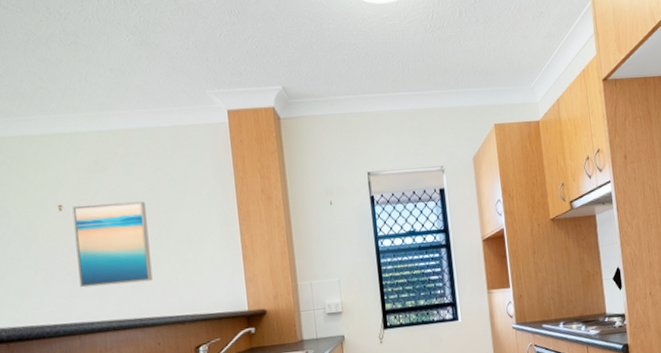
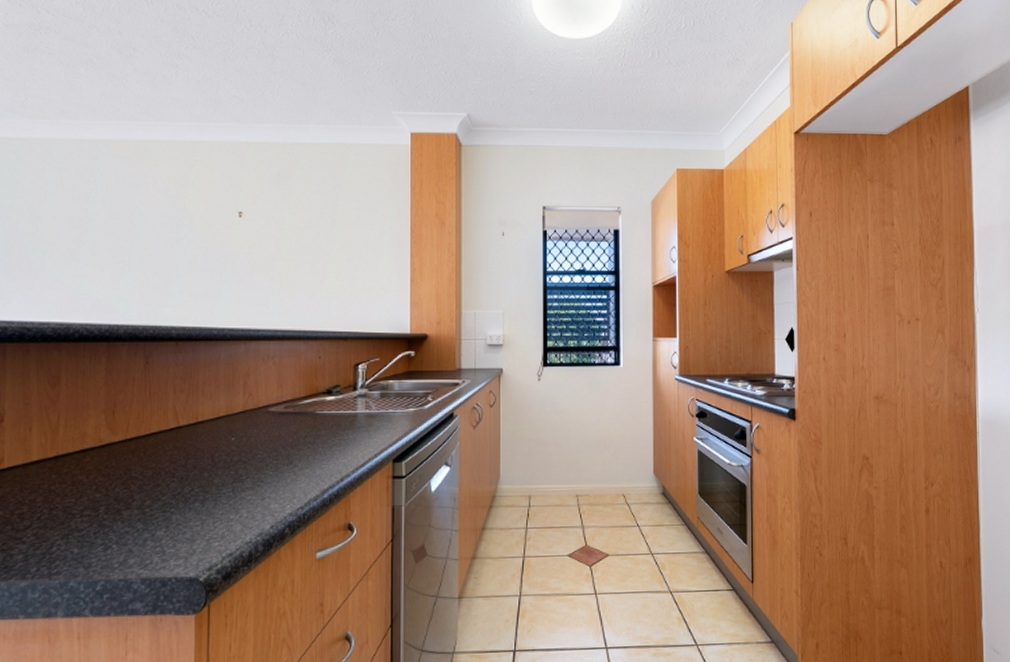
wall art: present [72,200,153,288] -> none [251,214,321,295]

